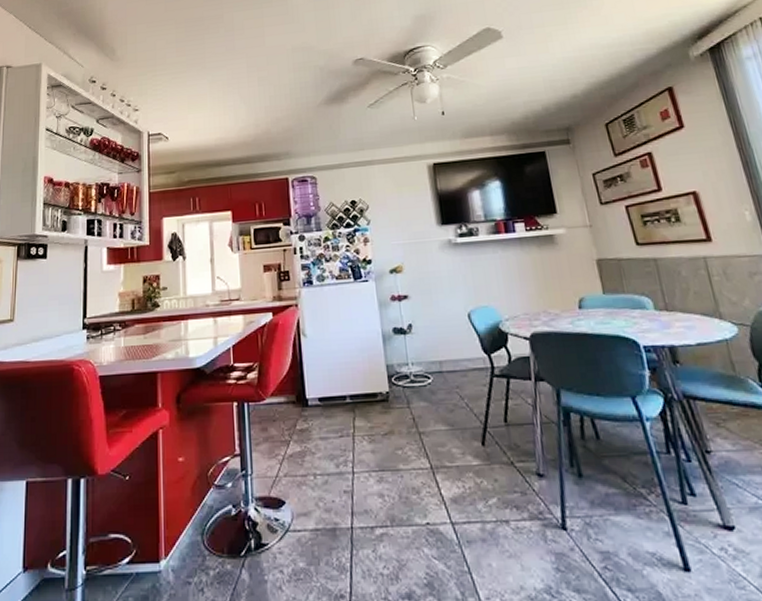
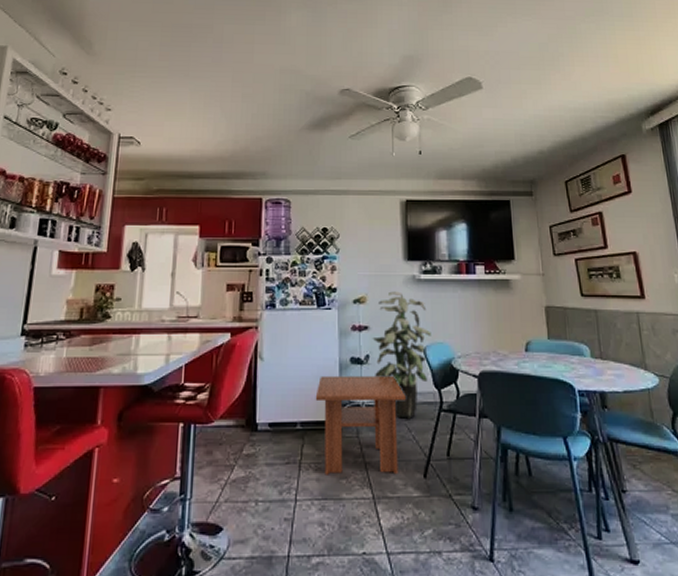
coffee table: none [361,343,455,447] -> present [315,375,406,475]
indoor plant: none [413,257,475,386] -> present [372,291,432,419]

